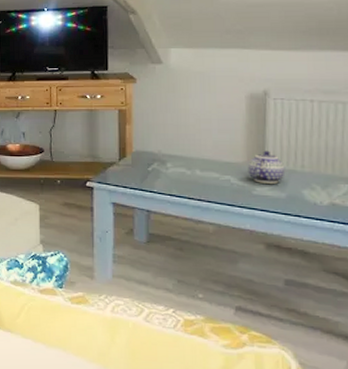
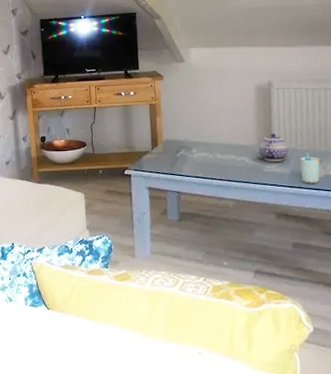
cup: none [299,175,325,212] -> present [300,152,320,184]

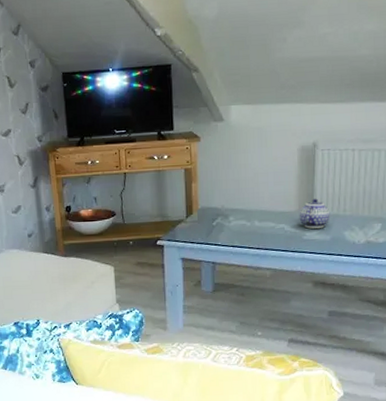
cup: present [300,152,320,184] -> none [342,218,362,251]

